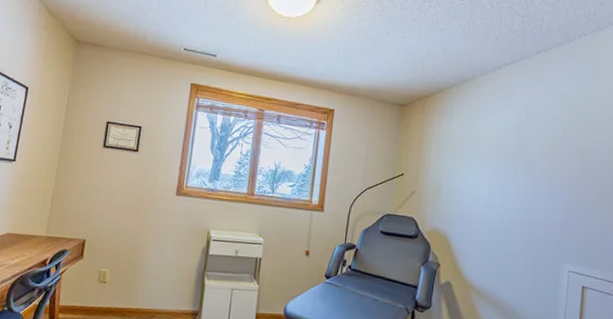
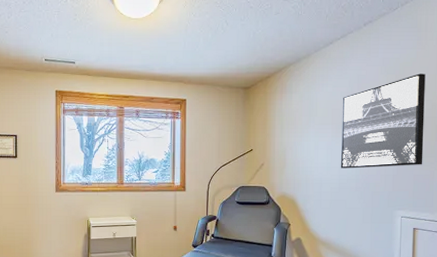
wall art: none [502,112,603,215] -> present [341,73,426,168]

